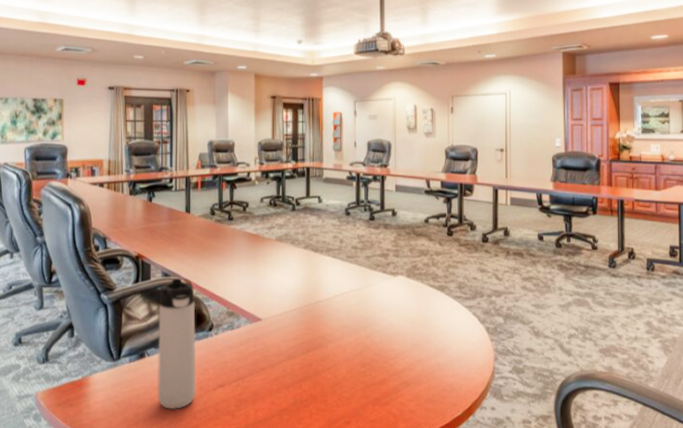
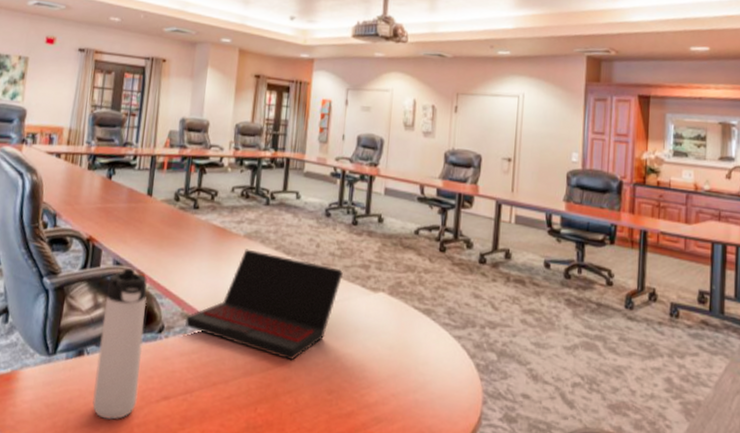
laptop: none [231,250,365,342] -> present [184,249,343,361]

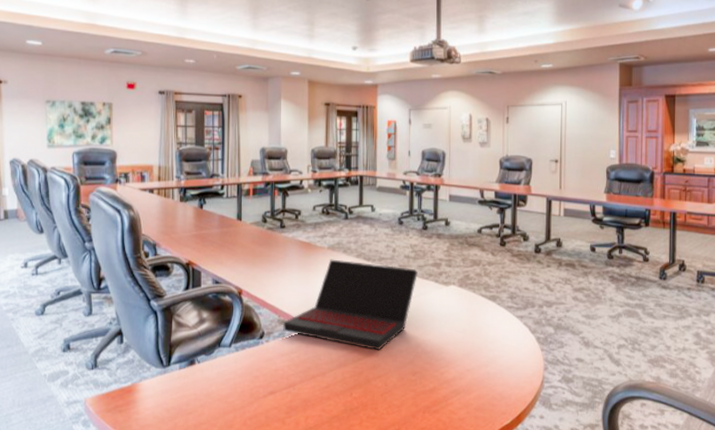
thermos bottle: present [92,268,147,420] -> none [208,286,247,416]

